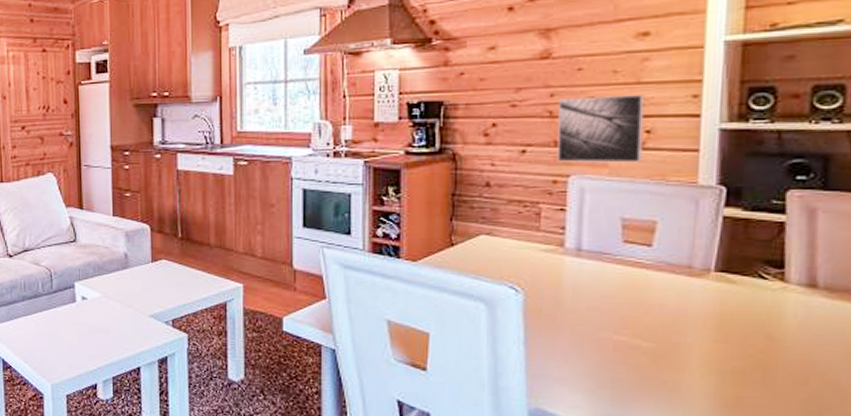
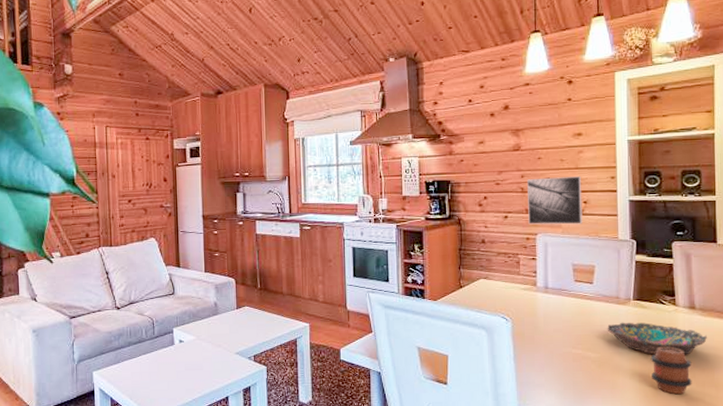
bowl: none [670,301,833,353] -> present [607,322,707,355]
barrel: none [736,338,804,406] -> present [650,346,692,394]

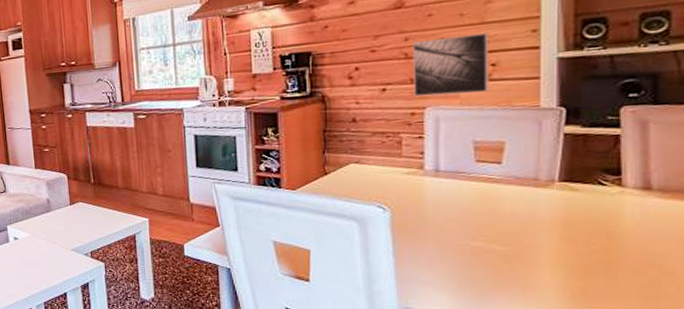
bowl: present [607,322,707,355] -> none [520,208,668,247]
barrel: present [650,346,692,394] -> none [581,237,642,293]

